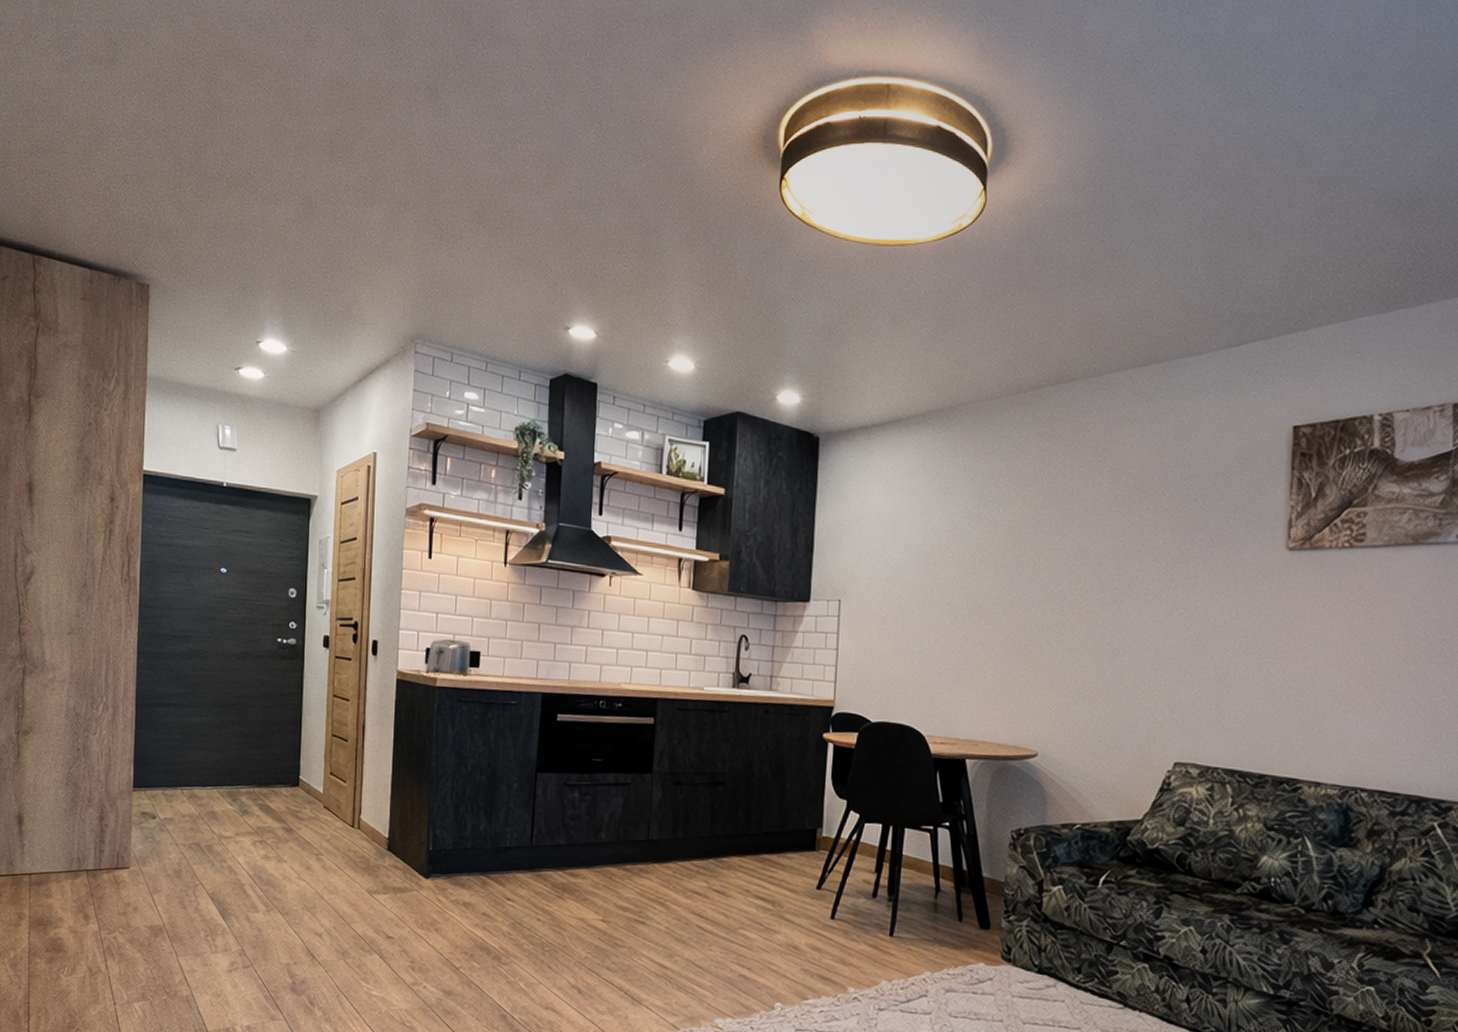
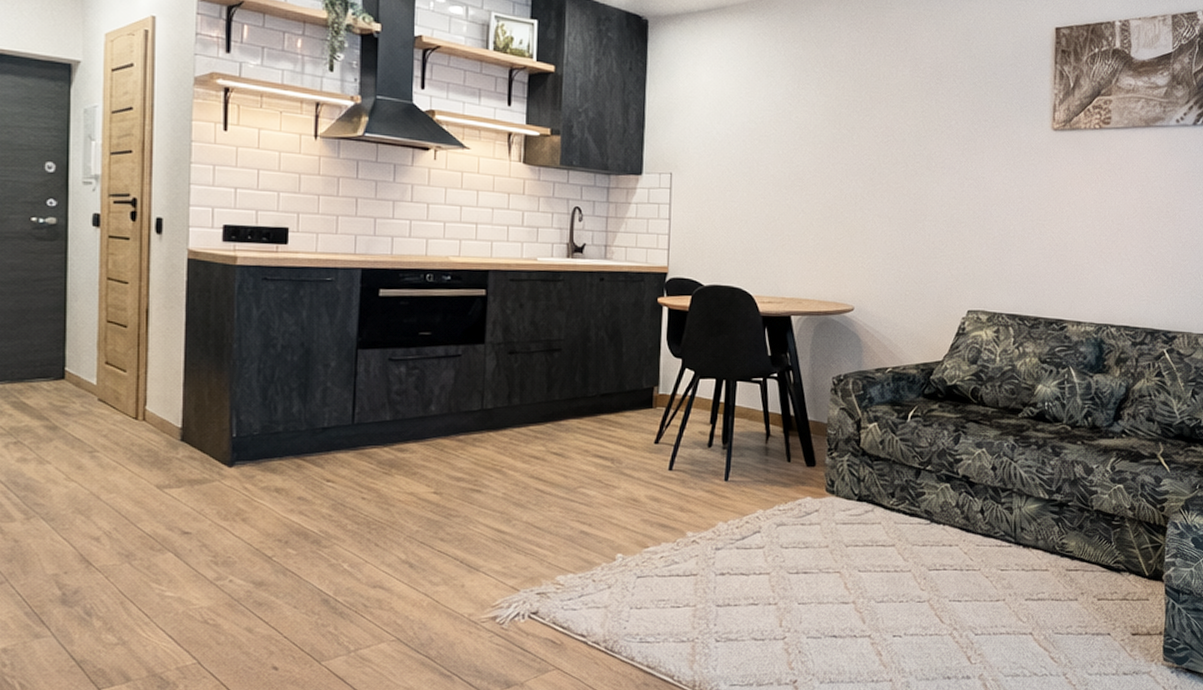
toaster: present [426,639,470,677] -> none [224,215,277,255]

